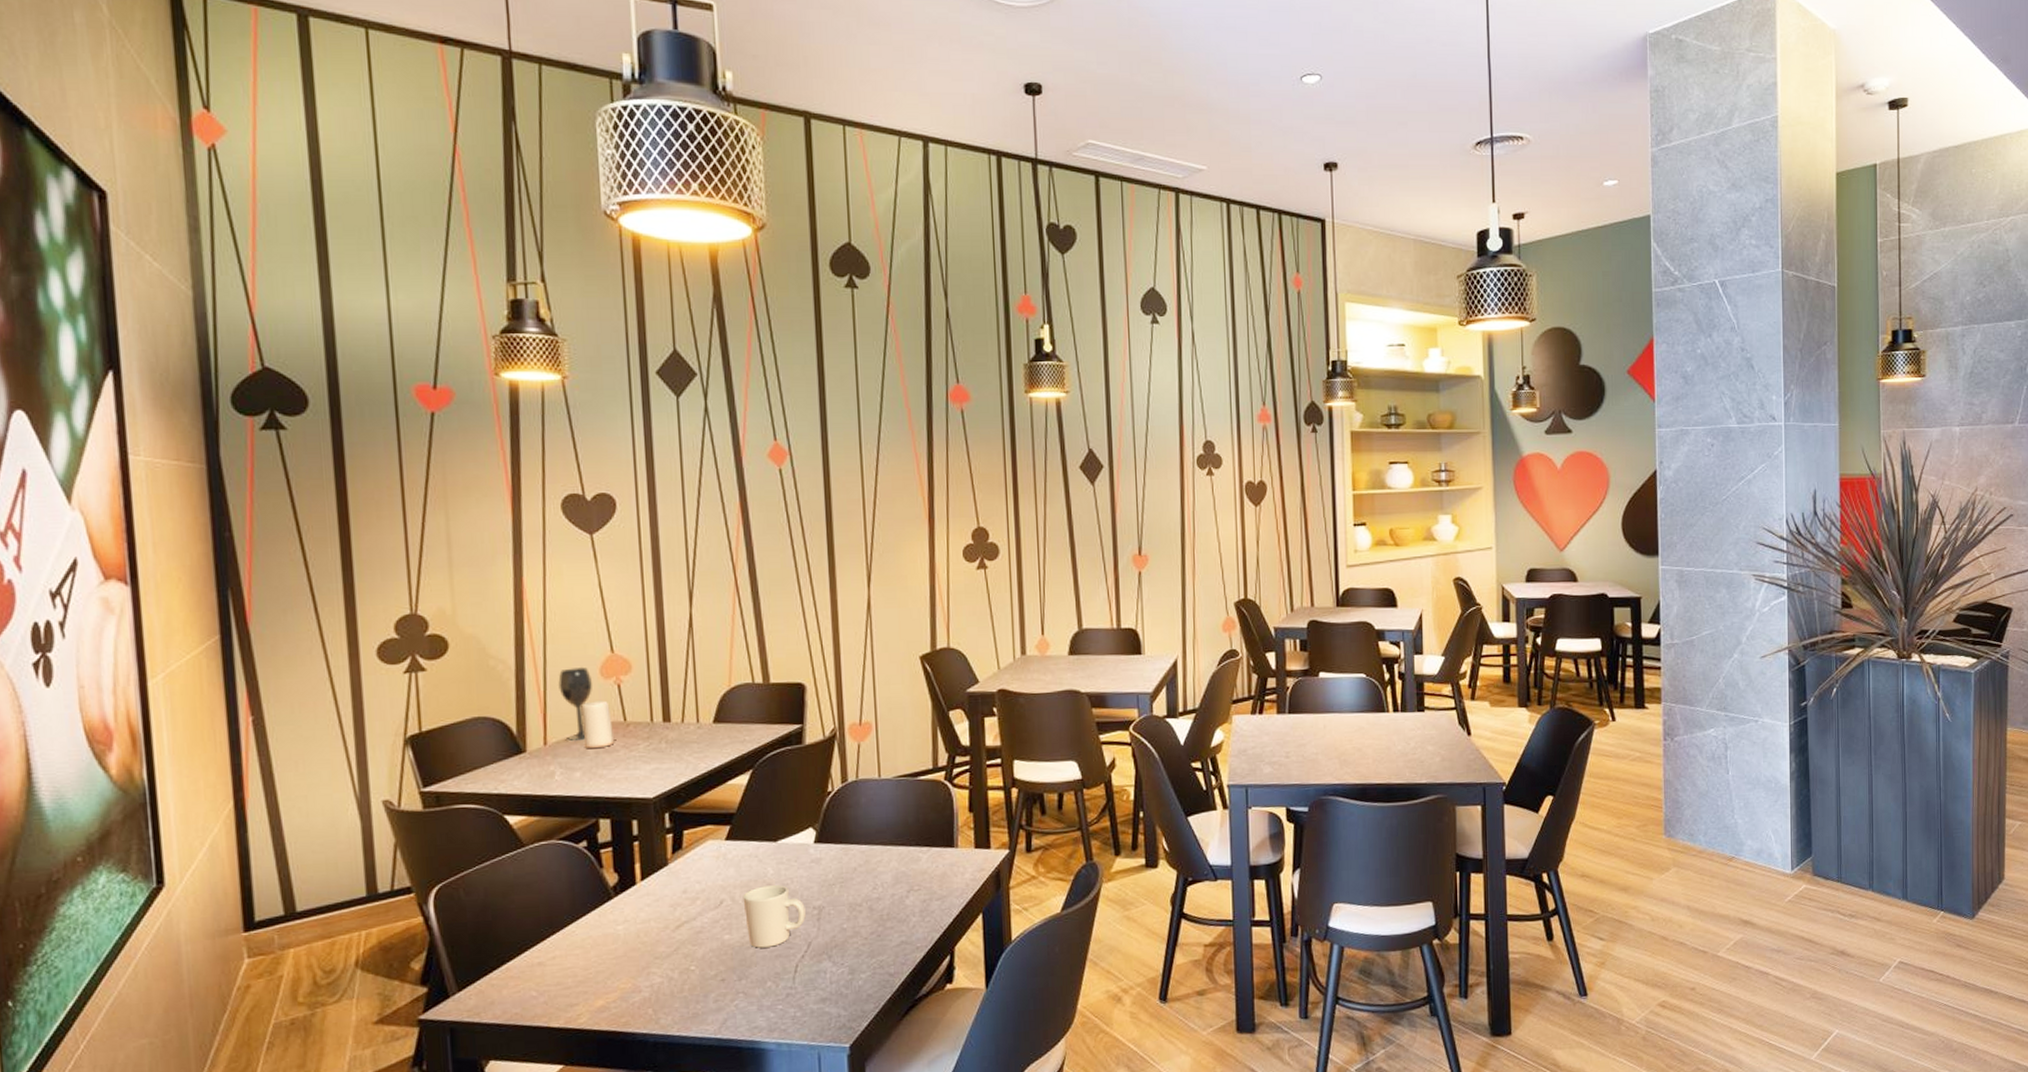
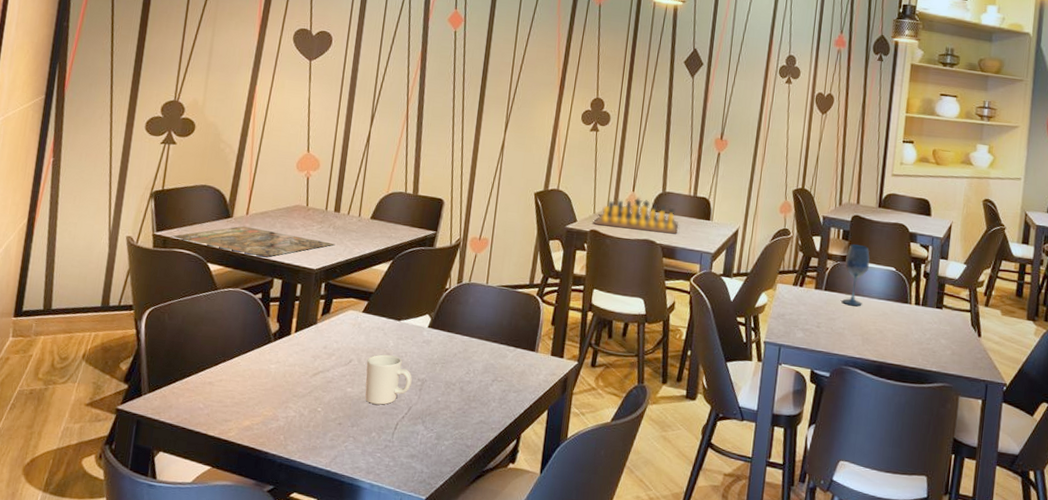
stained glass panel: none [444,760,673,795] -> present [170,226,336,258]
wine glass: present [558,667,593,741] -> none [263,159,290,215]
candle: present [581,701,615,749] -> none [274,187,299,224]
chess set: none [1002,640,1106,683] -> present [595,197,679,235]
wineglass: none [1307,654,1335,726] -> present [842,244,870,307]

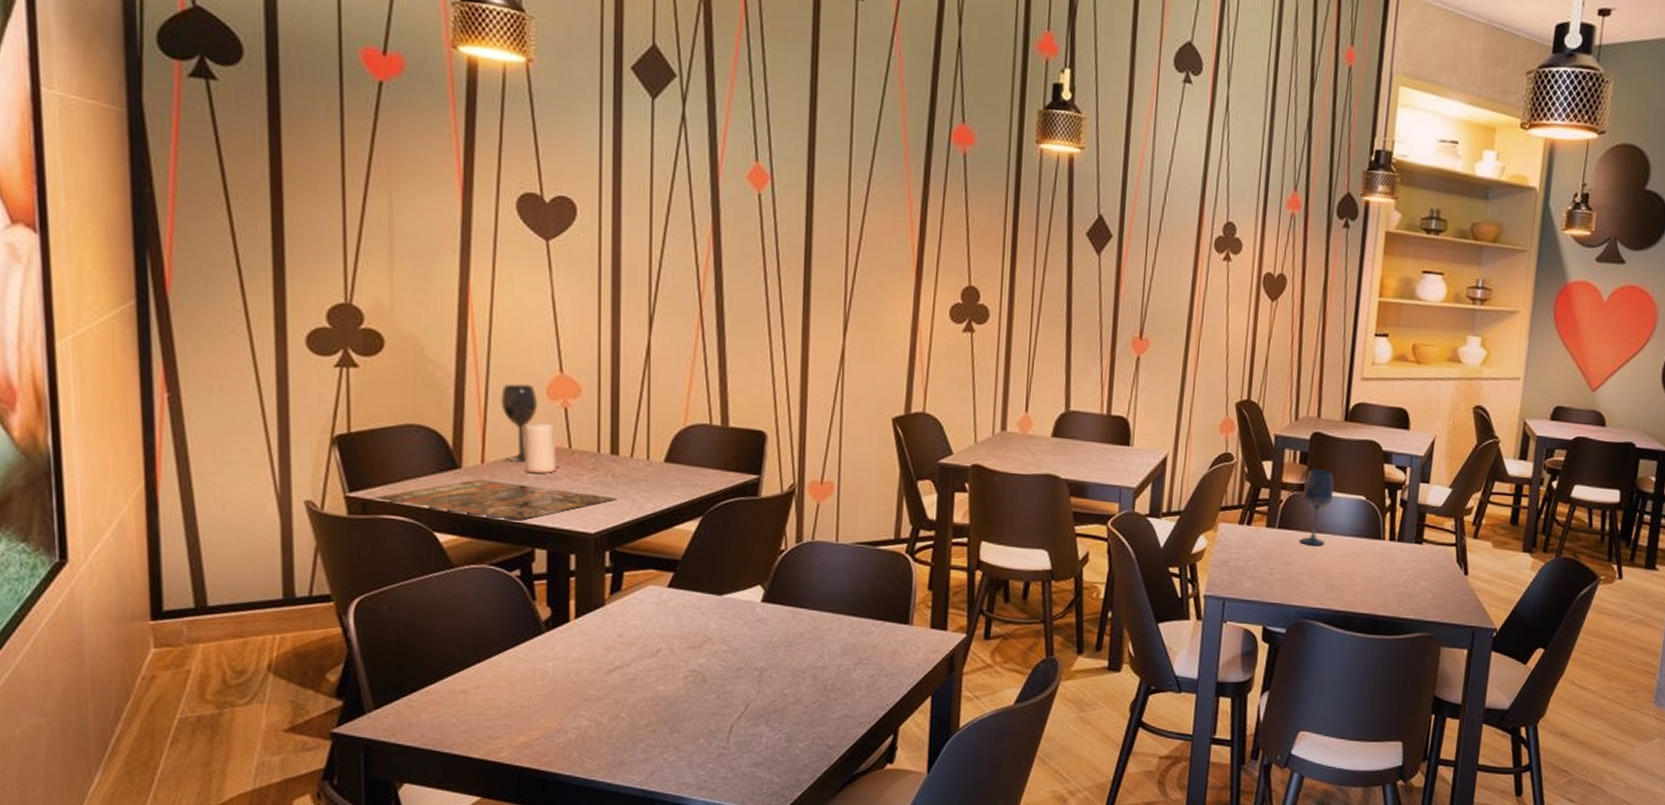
wine glass: none [263,159,290,215] -> present [501,384,538,463]
candle: none [274,187,299,224] -> present [524,422,558,474]
mug: present [365,354,412,405] -> none [681,640,746,704]
chess set: present [595,197,679,235] -> none [978,418,1090,466]

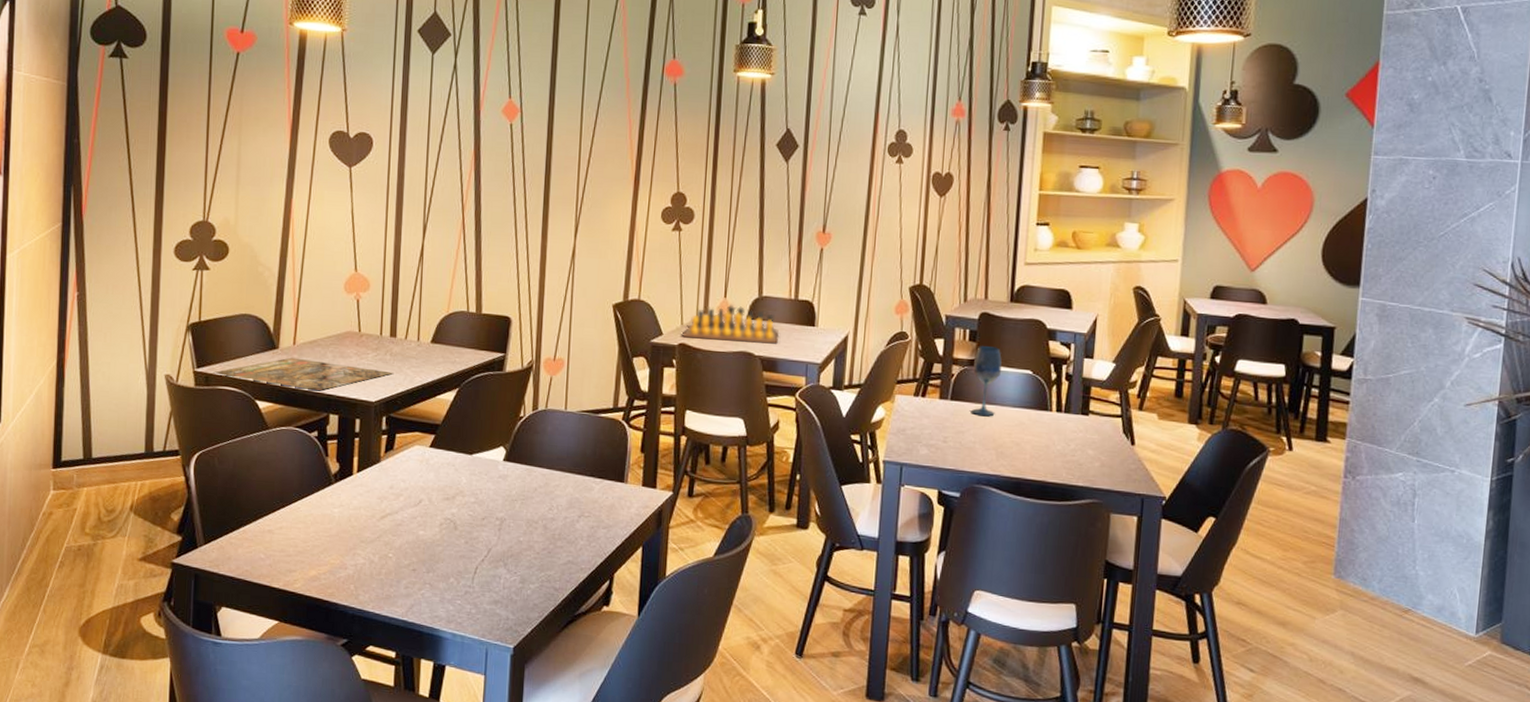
wine glass: present [501,384,538,463] -> none [310,281,338,344]
candle: present [524,422,558,474] -> none [324,311,350,353]
chess set: none [978,418,1090,466] -> present [683,303,780,344]

